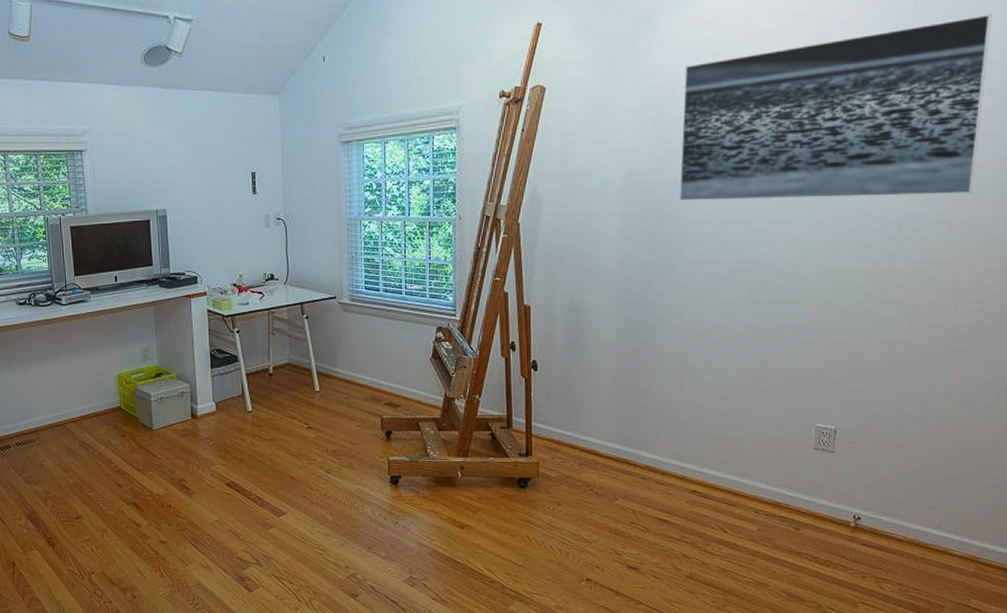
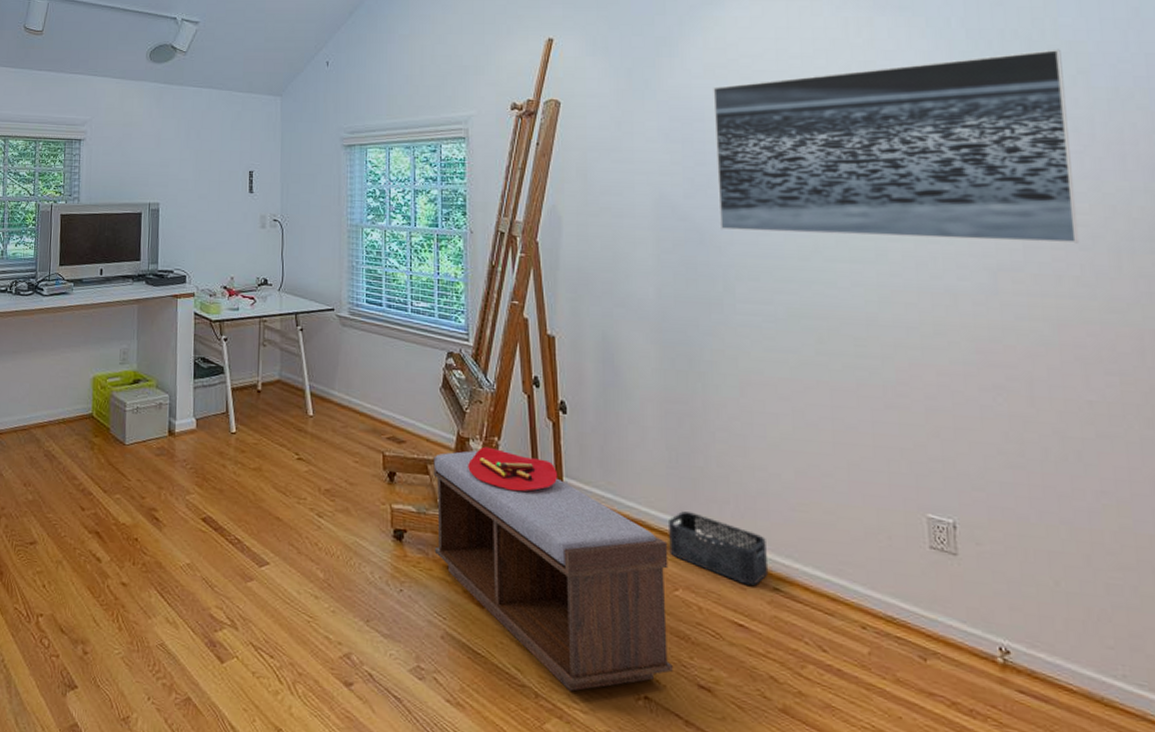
bench: none [424,406,613,581] -> present [433,450,673,691]
artist palette: none [453,403,527,437] -> present [468,446,557,491]
storage bin: none [614,440,690,490] -> present [667,511,769,586]

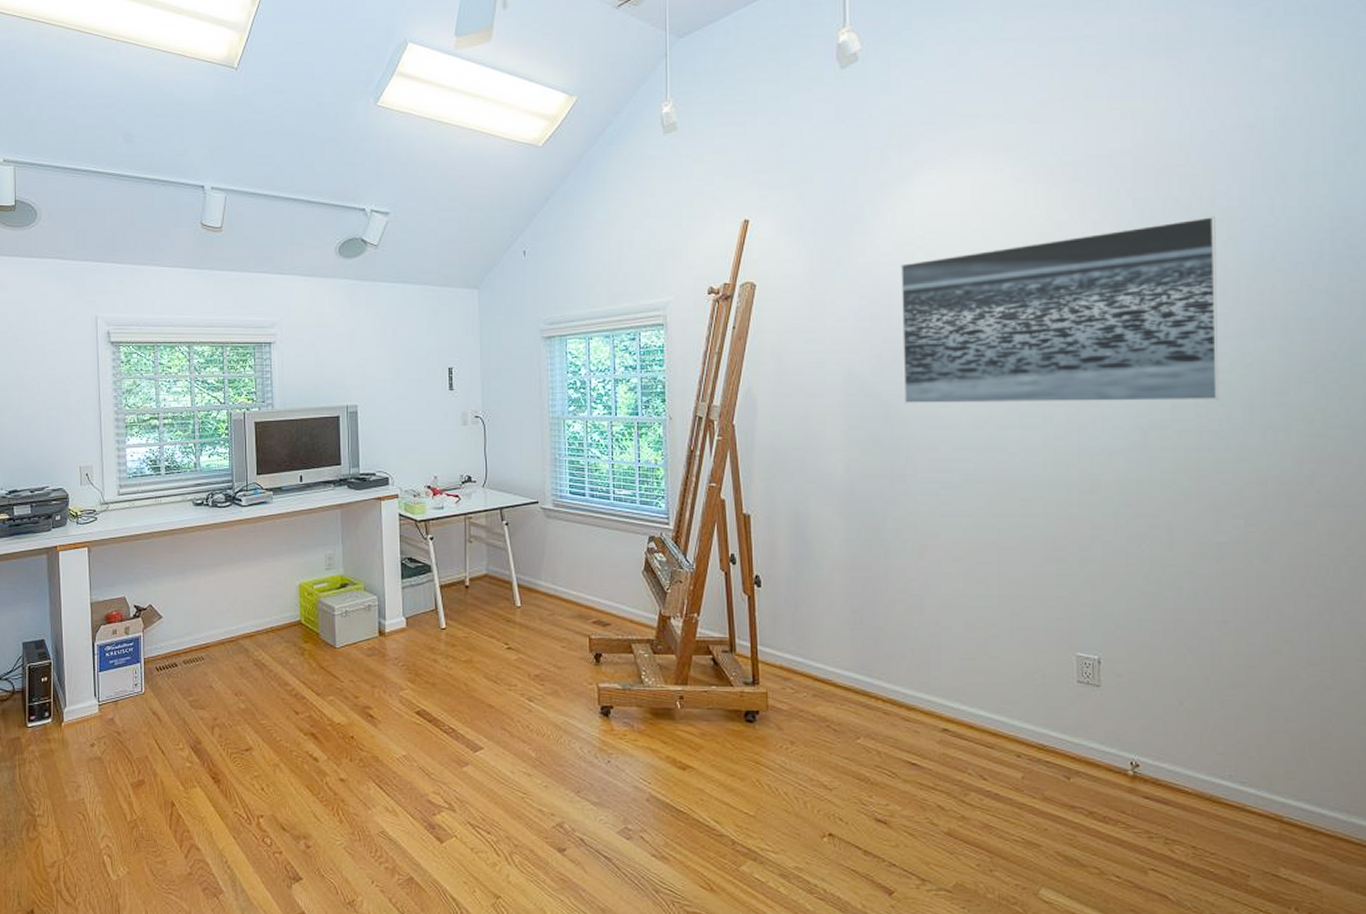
bench: present [433,450,673,691] -> none [637,626,854,836]
artist palette: present [468,446,557,491] -> none [670,623,752,662]
storage bin: present [667,511,769,586] -> none [851,668,939,728]

